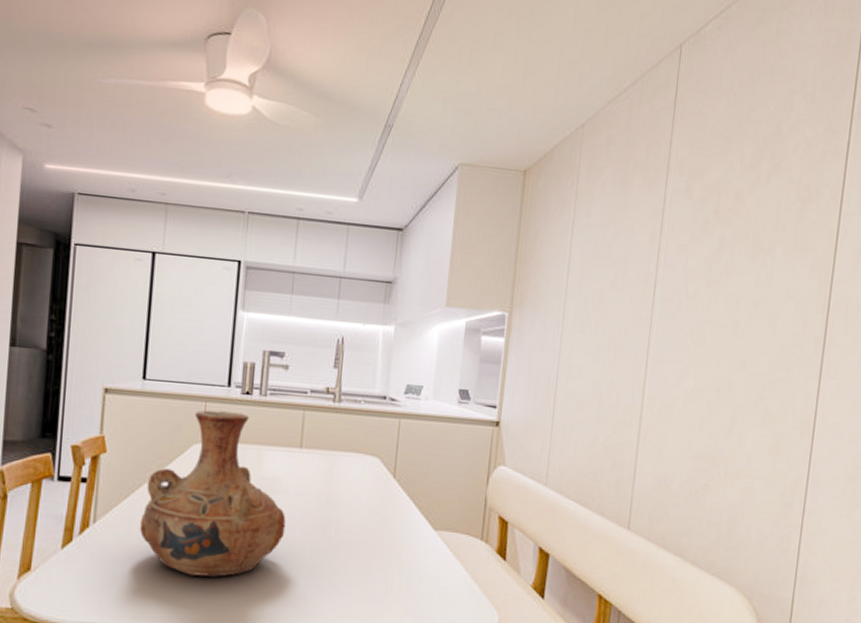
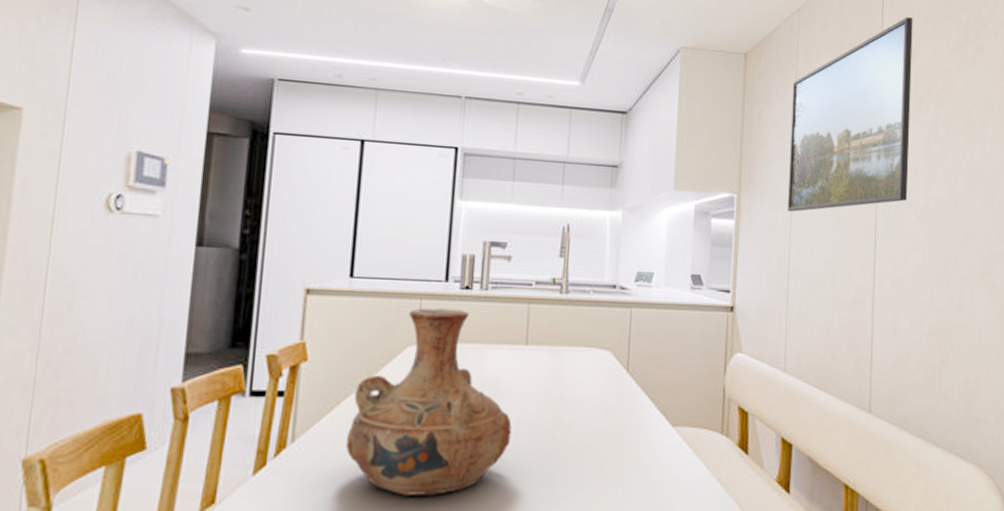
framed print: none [558,132,706,332] -> present [787,17,913,212]

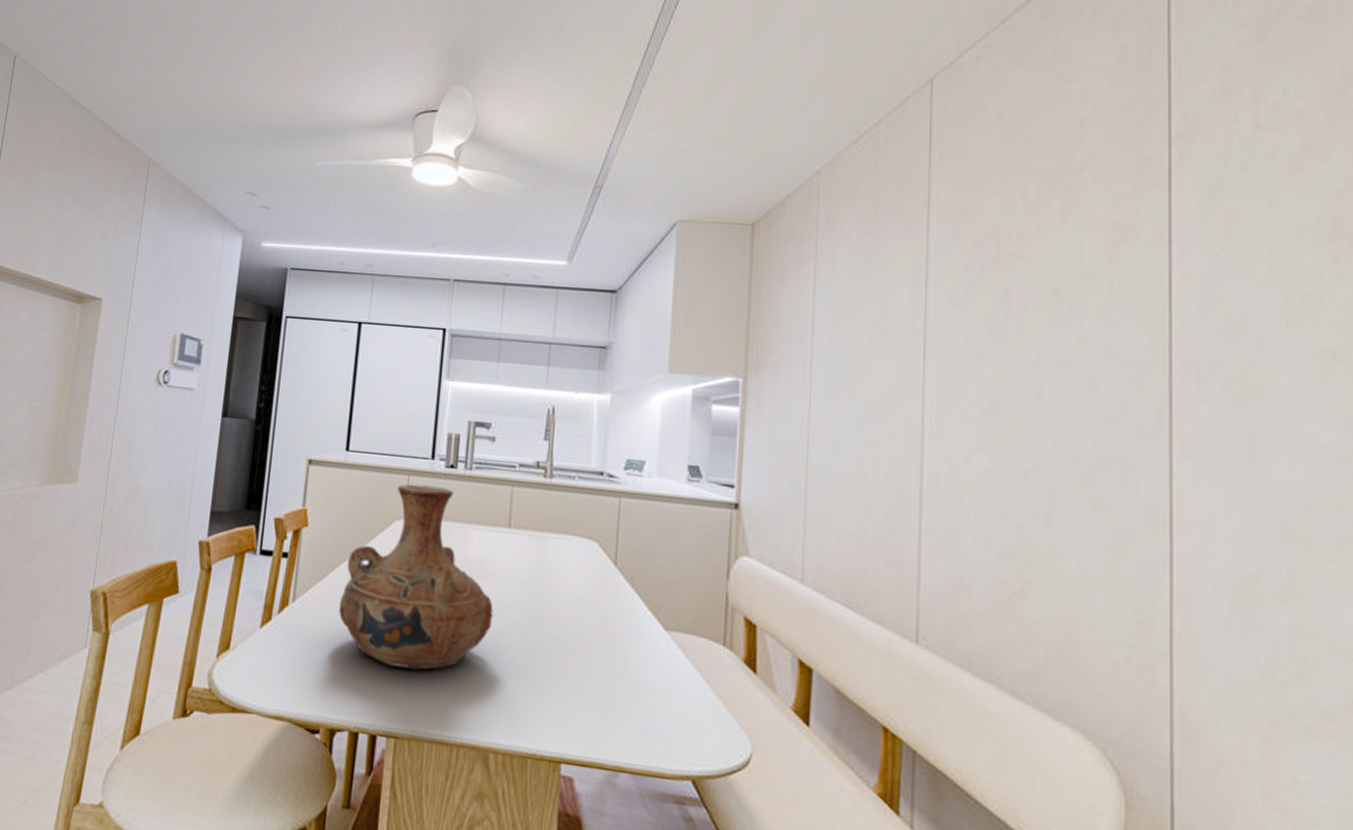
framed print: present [787,17,913,212] -> none [804,171,973,400]

